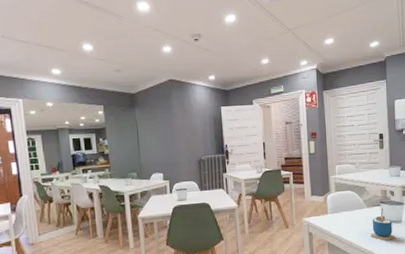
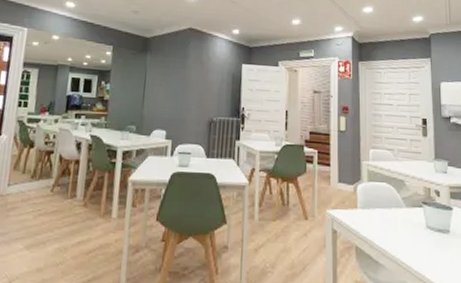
cup: present [370,208,396,241] -> none [410,211,442,254]

